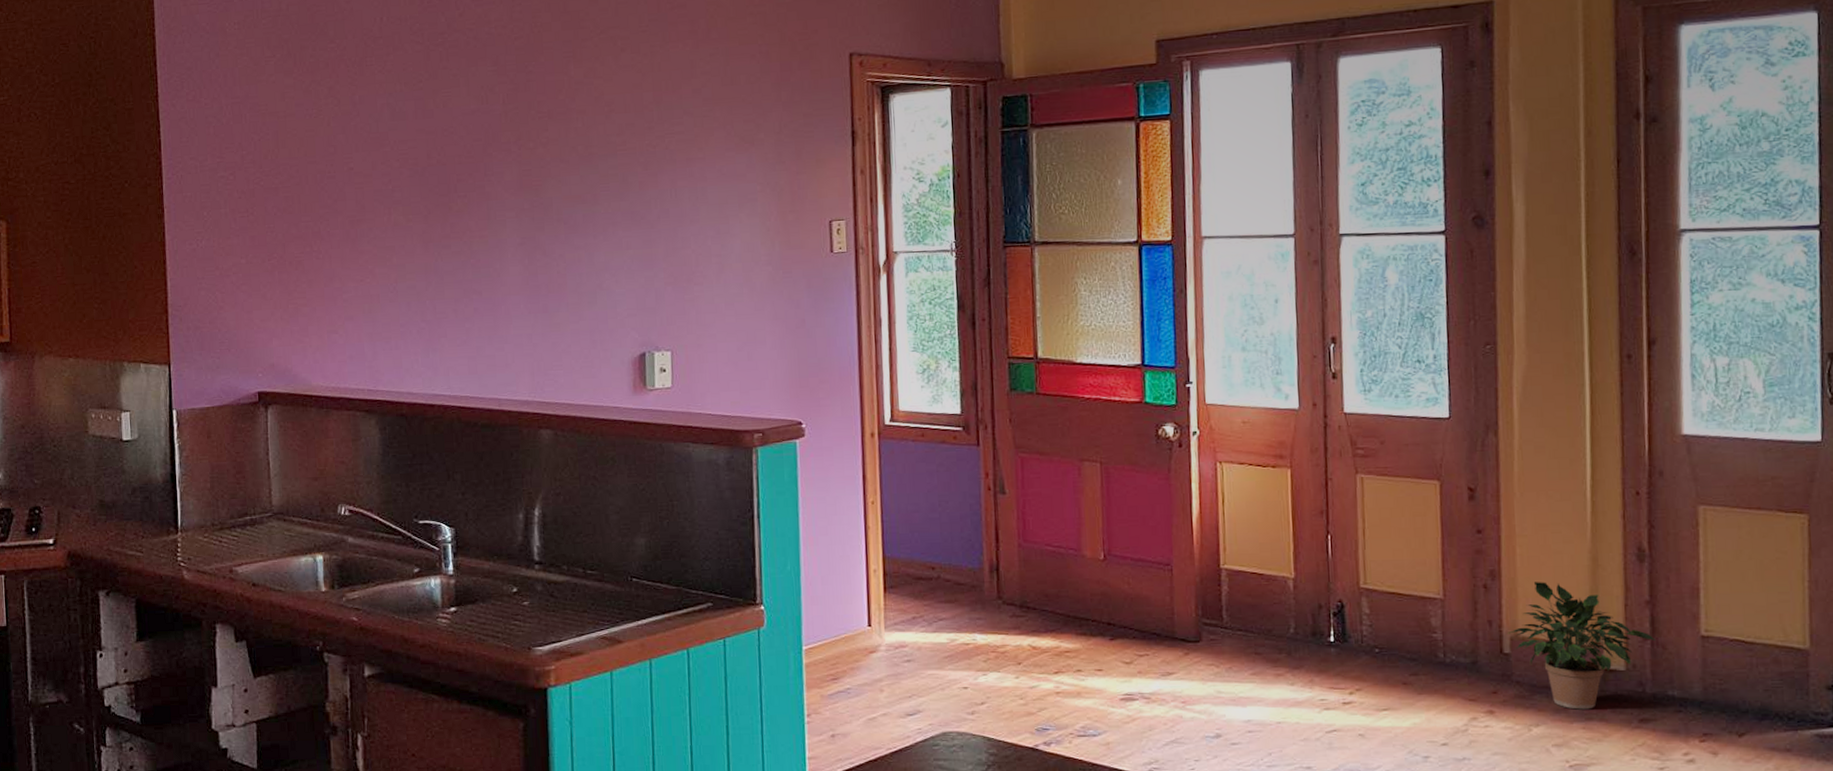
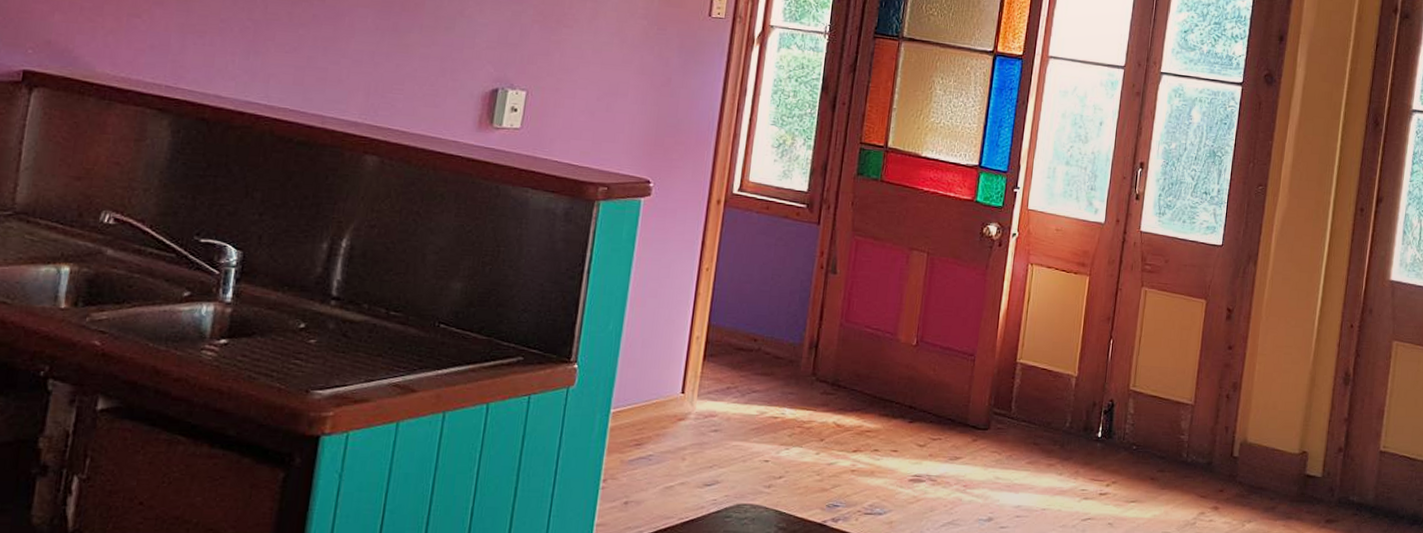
potted plant: present [1508,582,1656,710] -> none [1239,395,1347,510]

